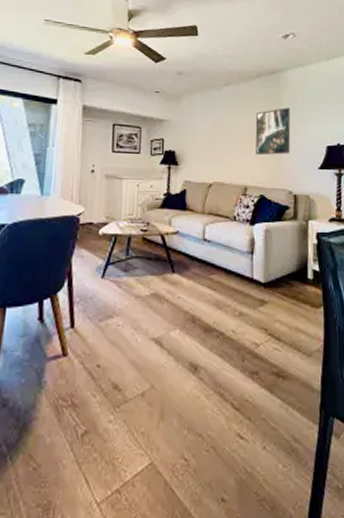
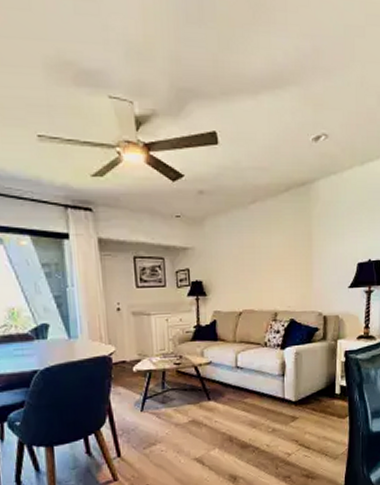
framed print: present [255,107,291,156] -> none [284,224,321,279]

